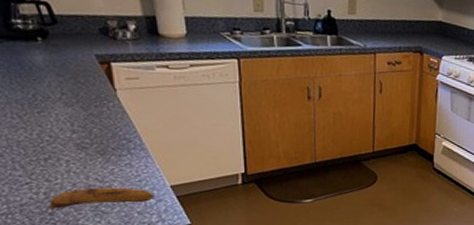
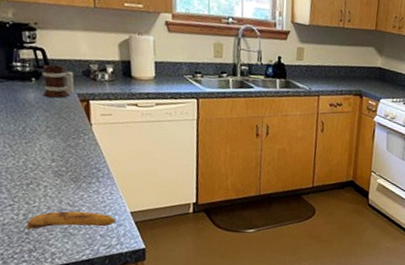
mug: none [50,21,91,61] -> present [43,64,75,98]

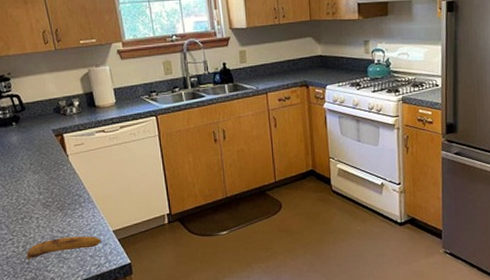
mug: present [43,64,75,98] -> none [20,107,49,137]

